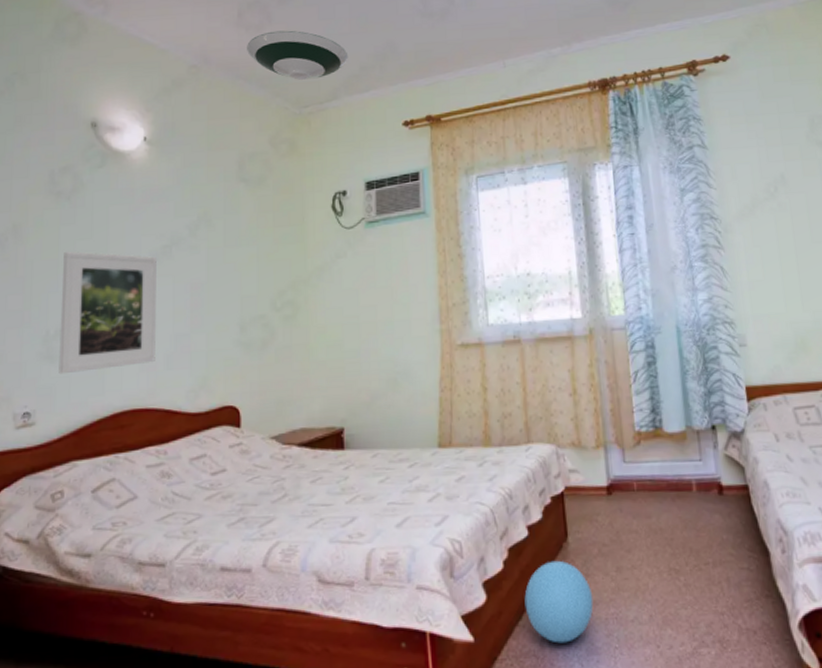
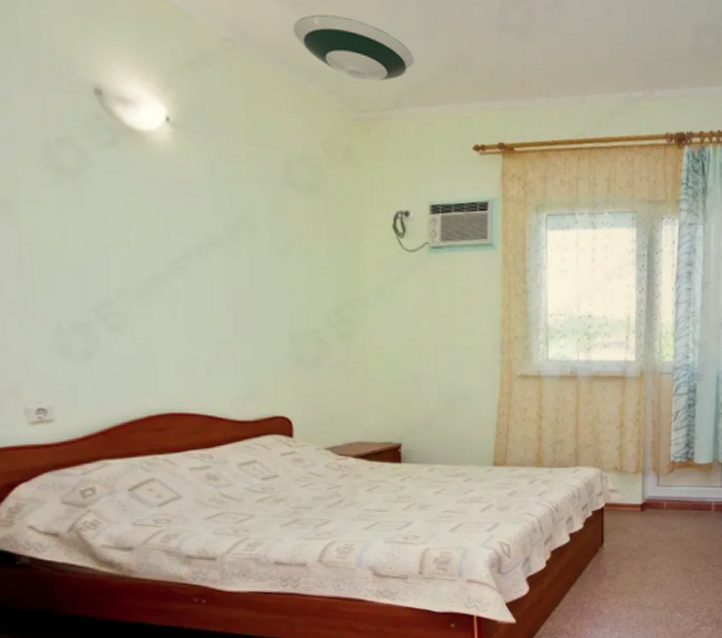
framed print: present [59,251,157,375] -> none [72,238,194,372]
ball: present [524,560,594,644] -> none [562,561,620,624]

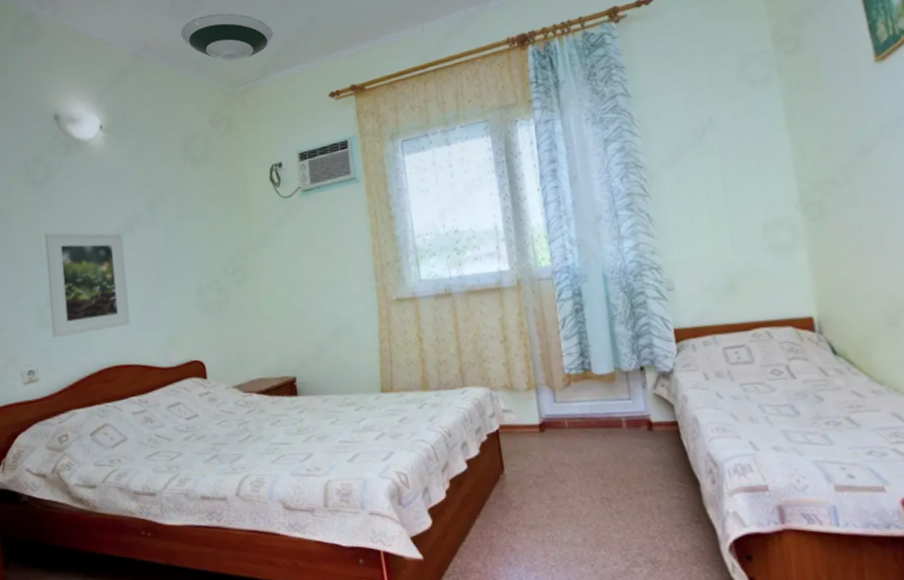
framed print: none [72,238,194,372] -> present [45,231,130,338]

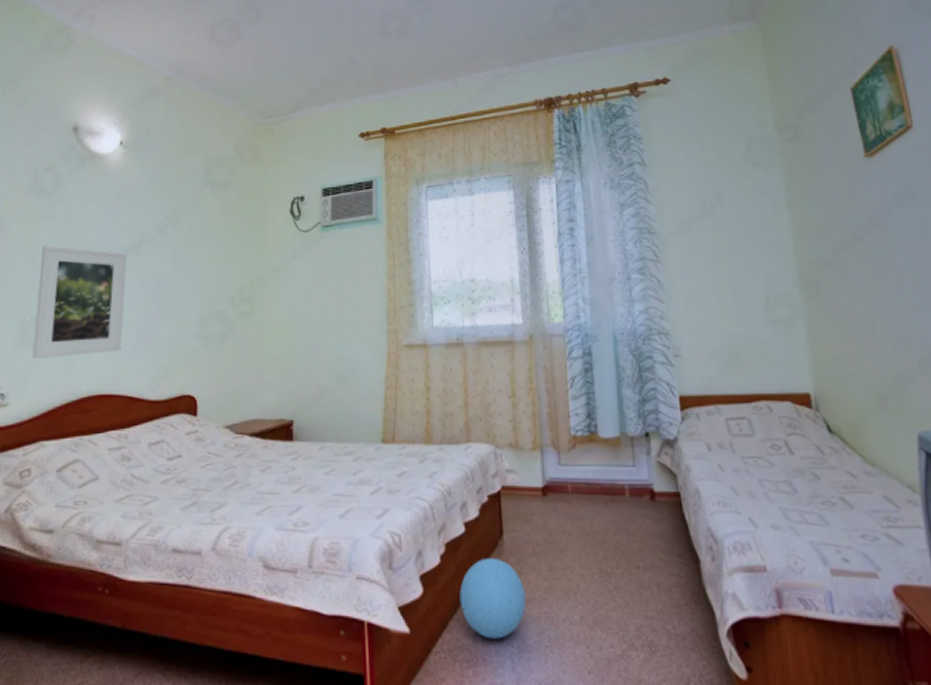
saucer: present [181,13,274,61] -> none [218,46,311,92]
ball: none [466,490,531,562] -> present [459,557,526,639]

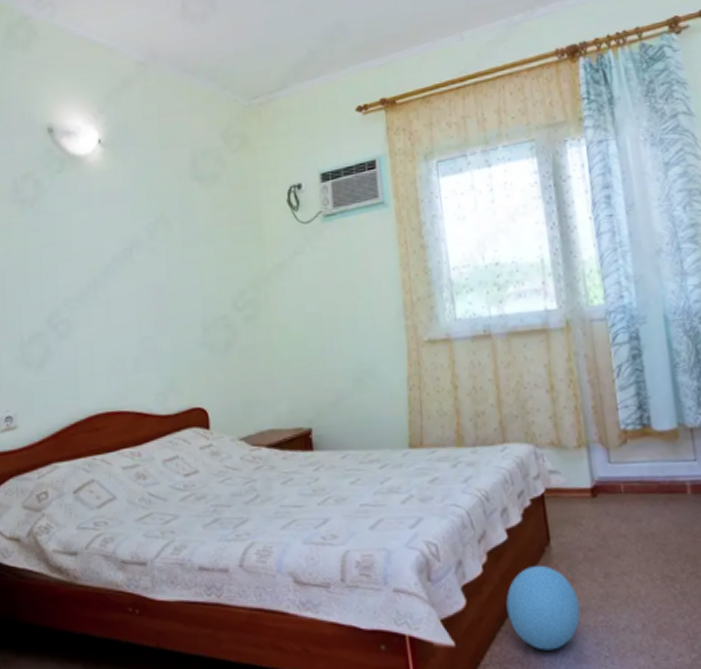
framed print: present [32,244,127,359] -> none [31,257,124,379]

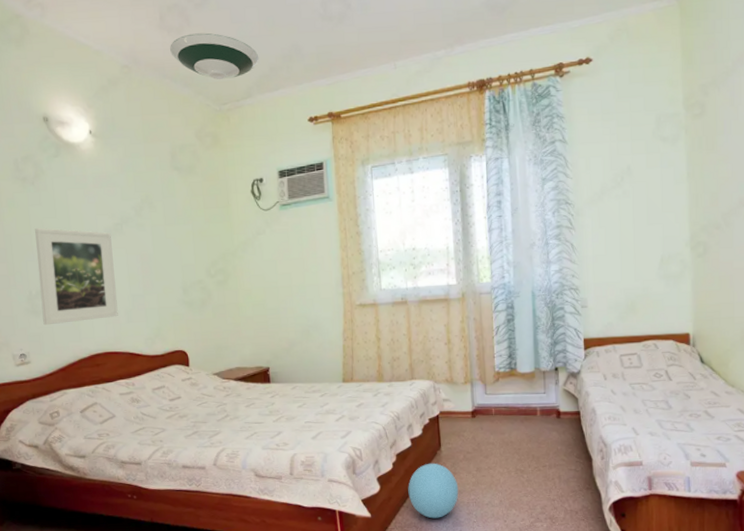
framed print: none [31,257,124,379] -> present [35,227,118,325]
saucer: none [192,18,296,70] -> present [170,33,259,80]

